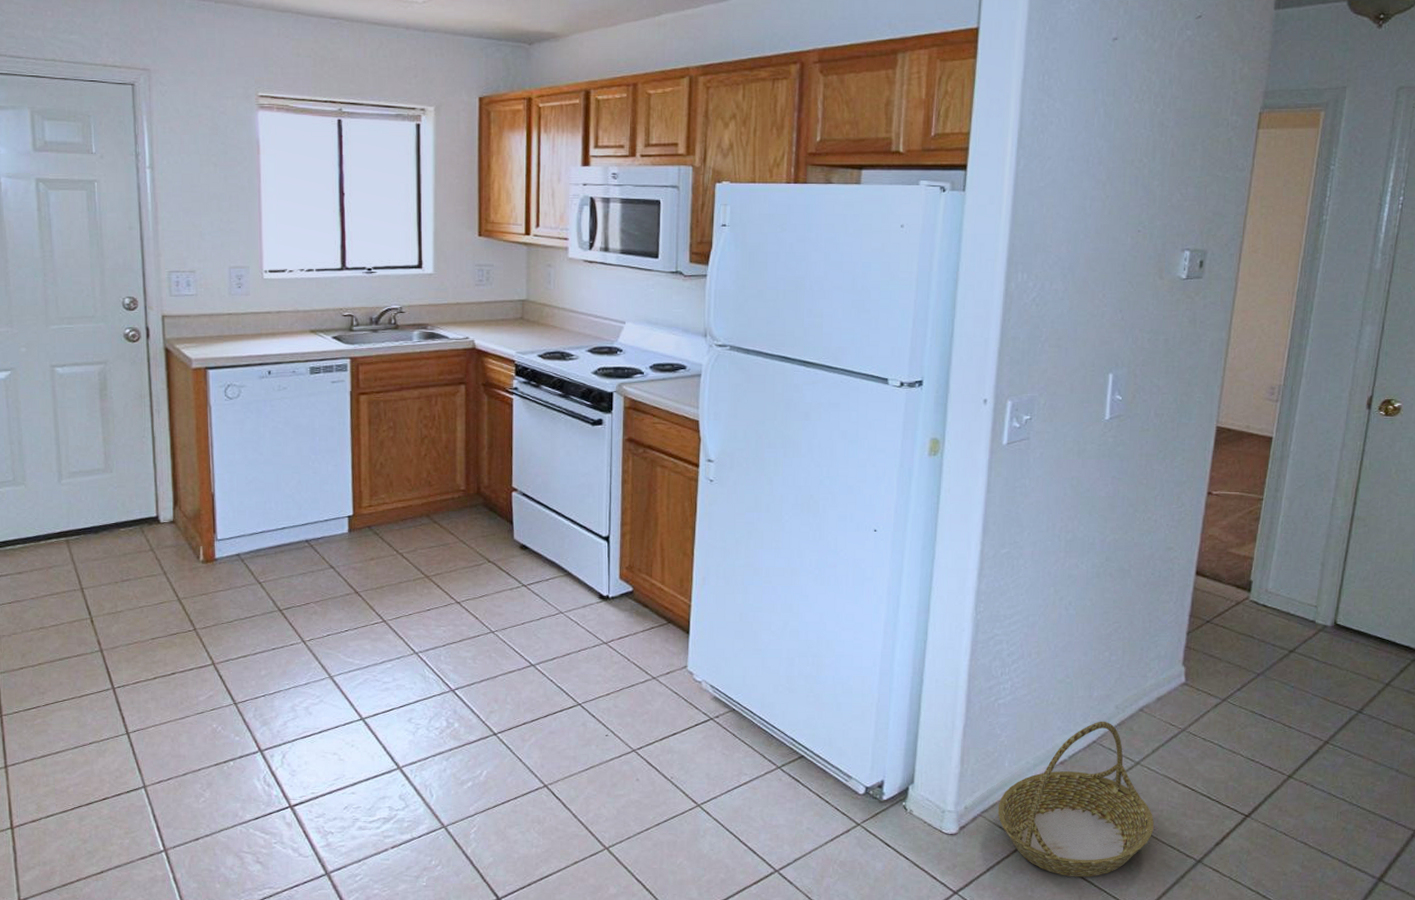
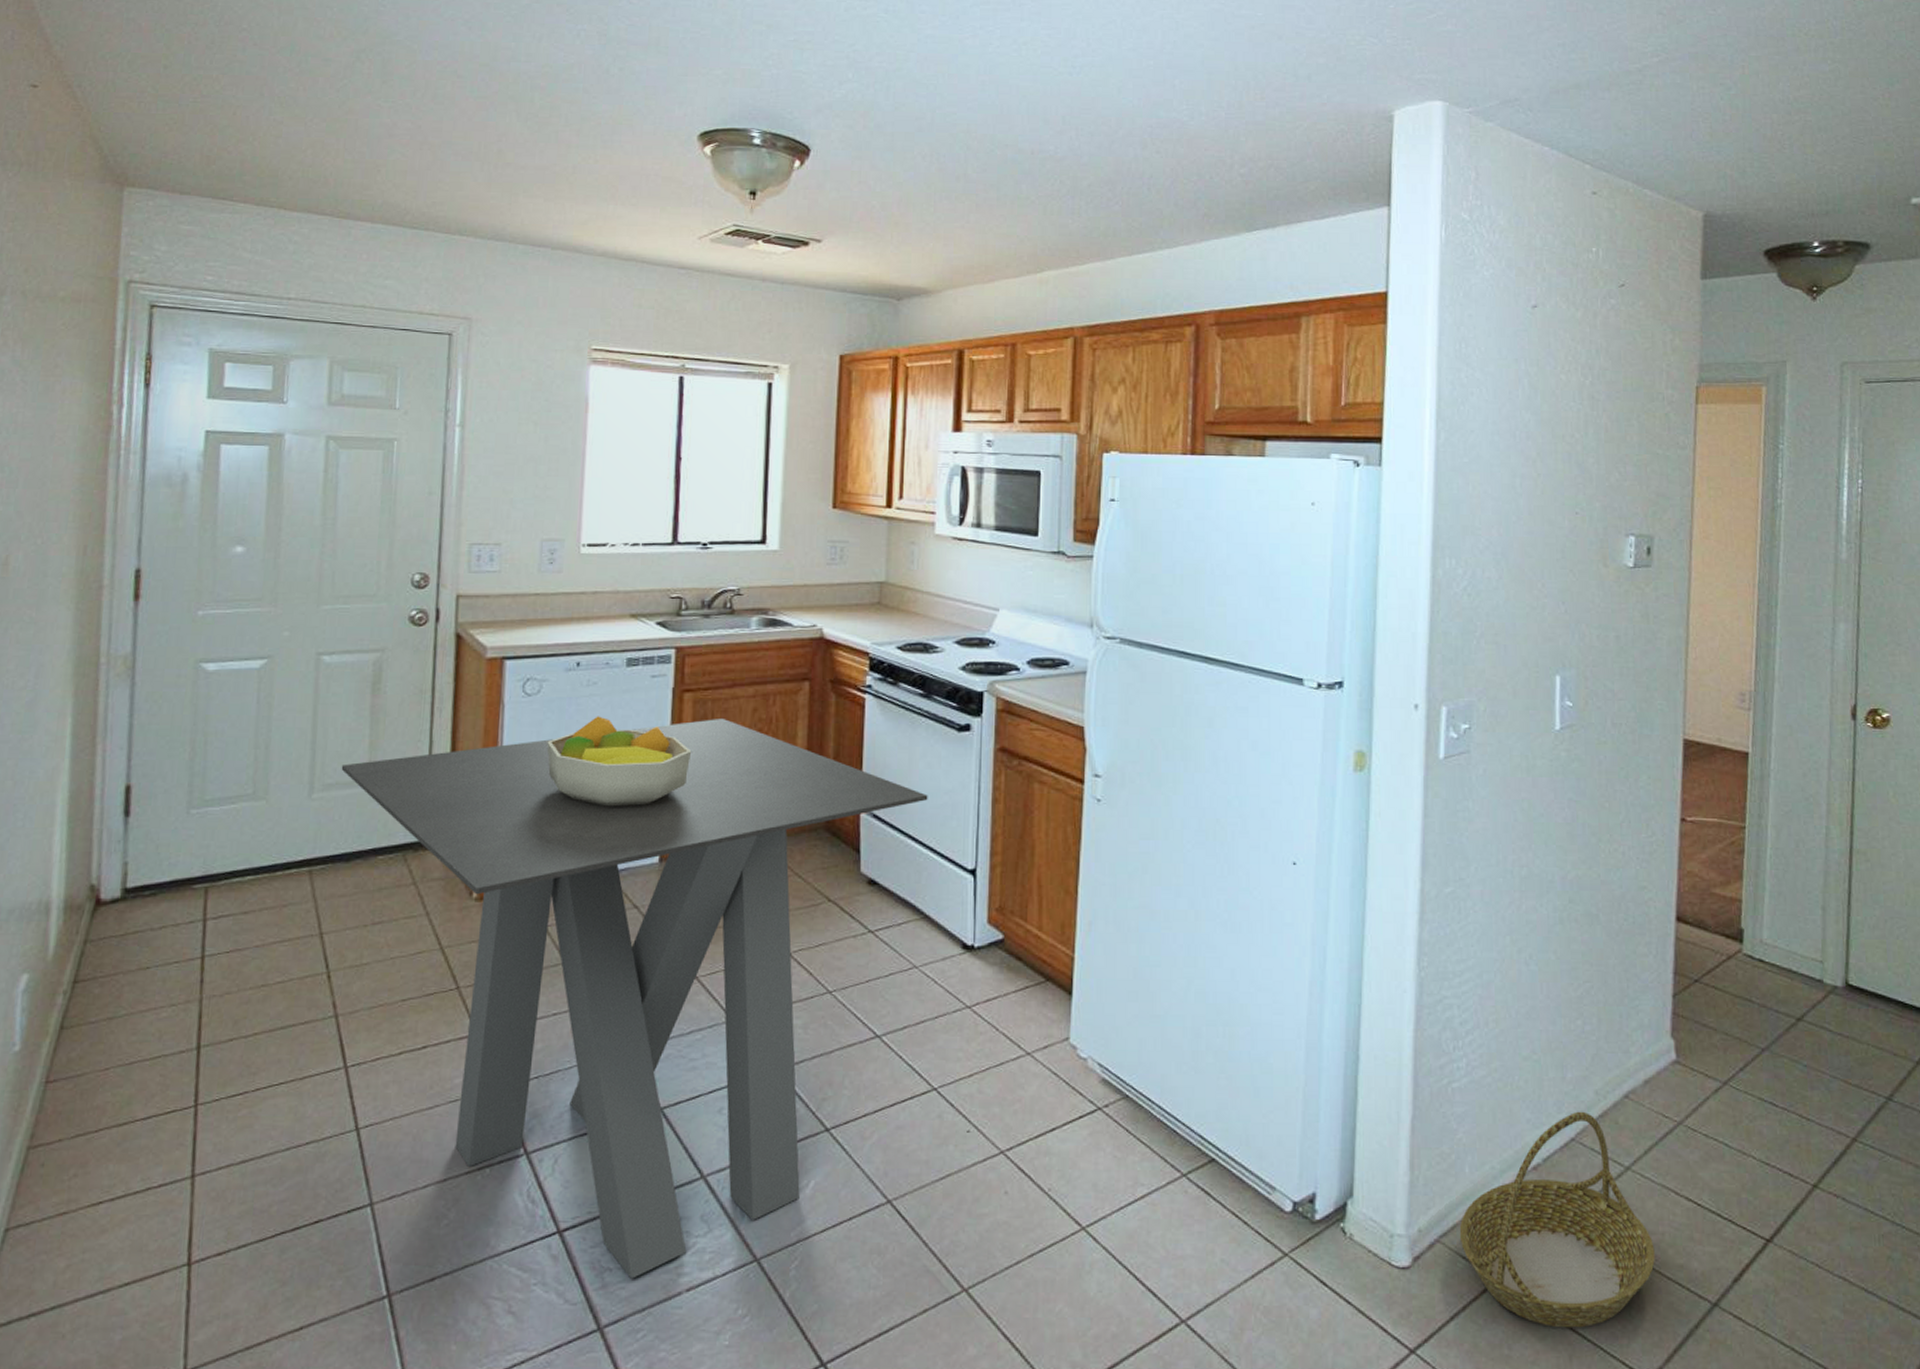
dining table: none [82,416,568,839] -> present [341,717,928,1279]
fruit bowl: none [249,415,370,489] -> present [547,716,692,807]

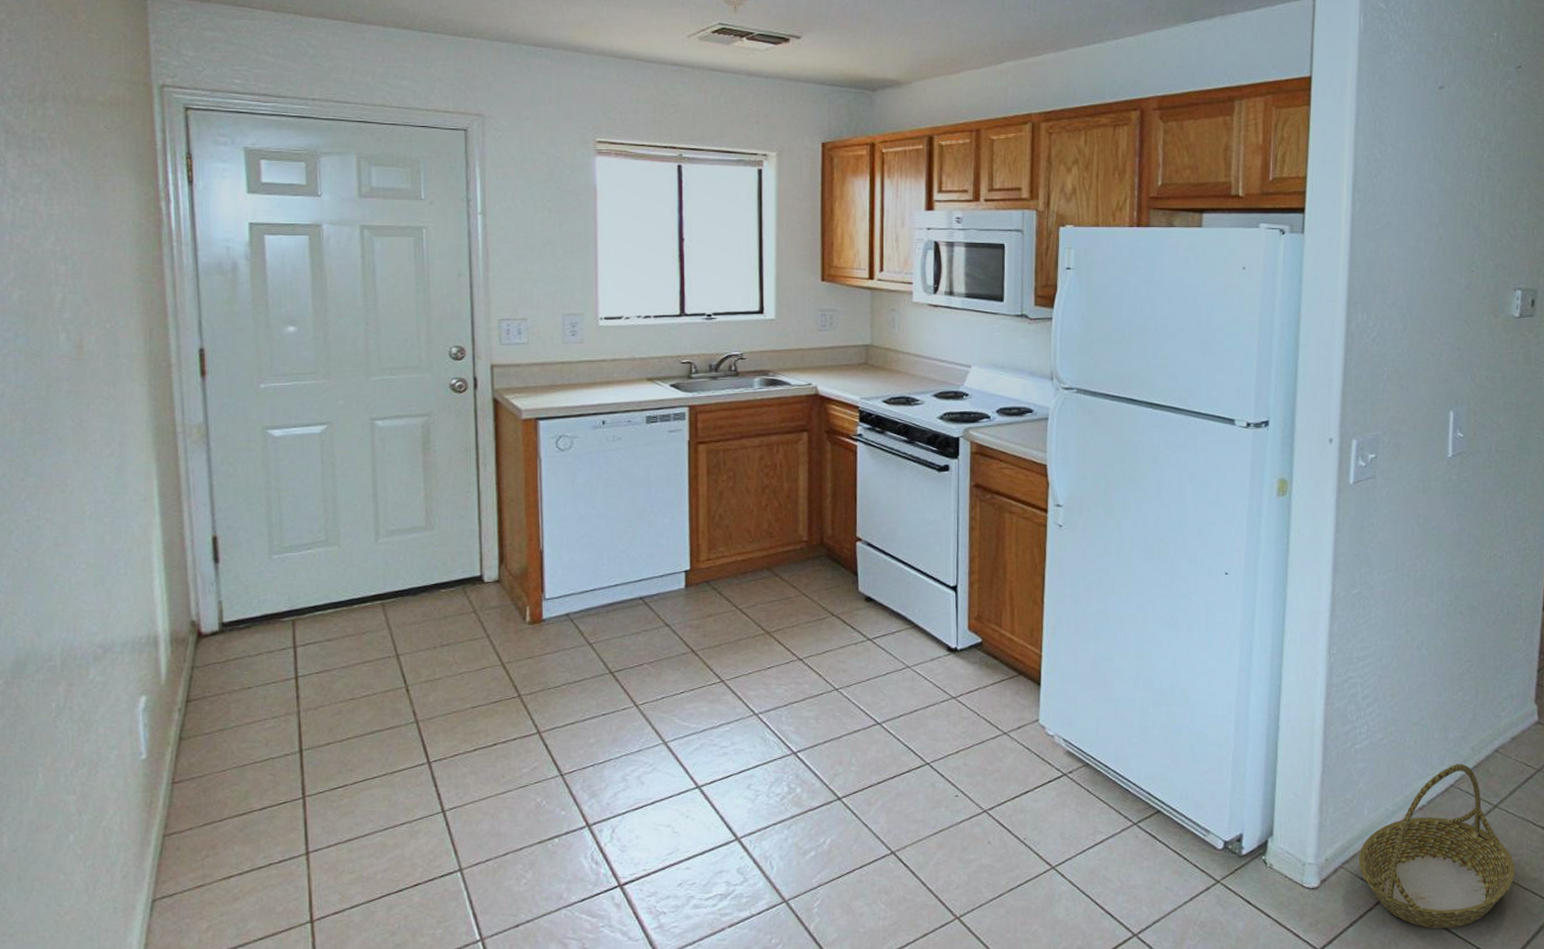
dining table: present [341,717,928,1279] -> none [401,465,914,919]
fruit bowl: present [547,716,692,807] -> none [581,466,708,543]

